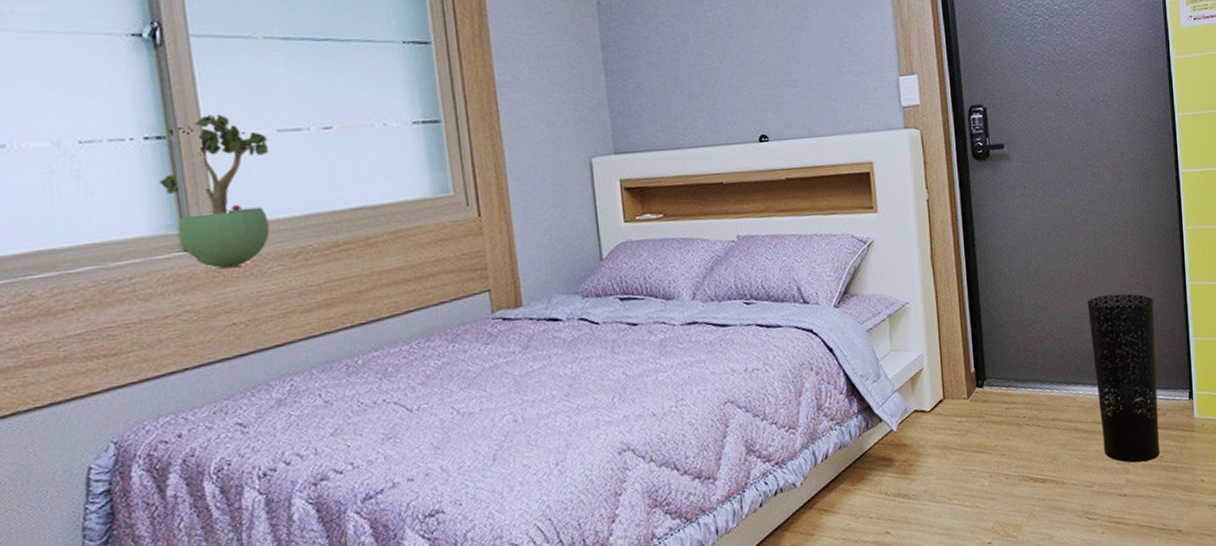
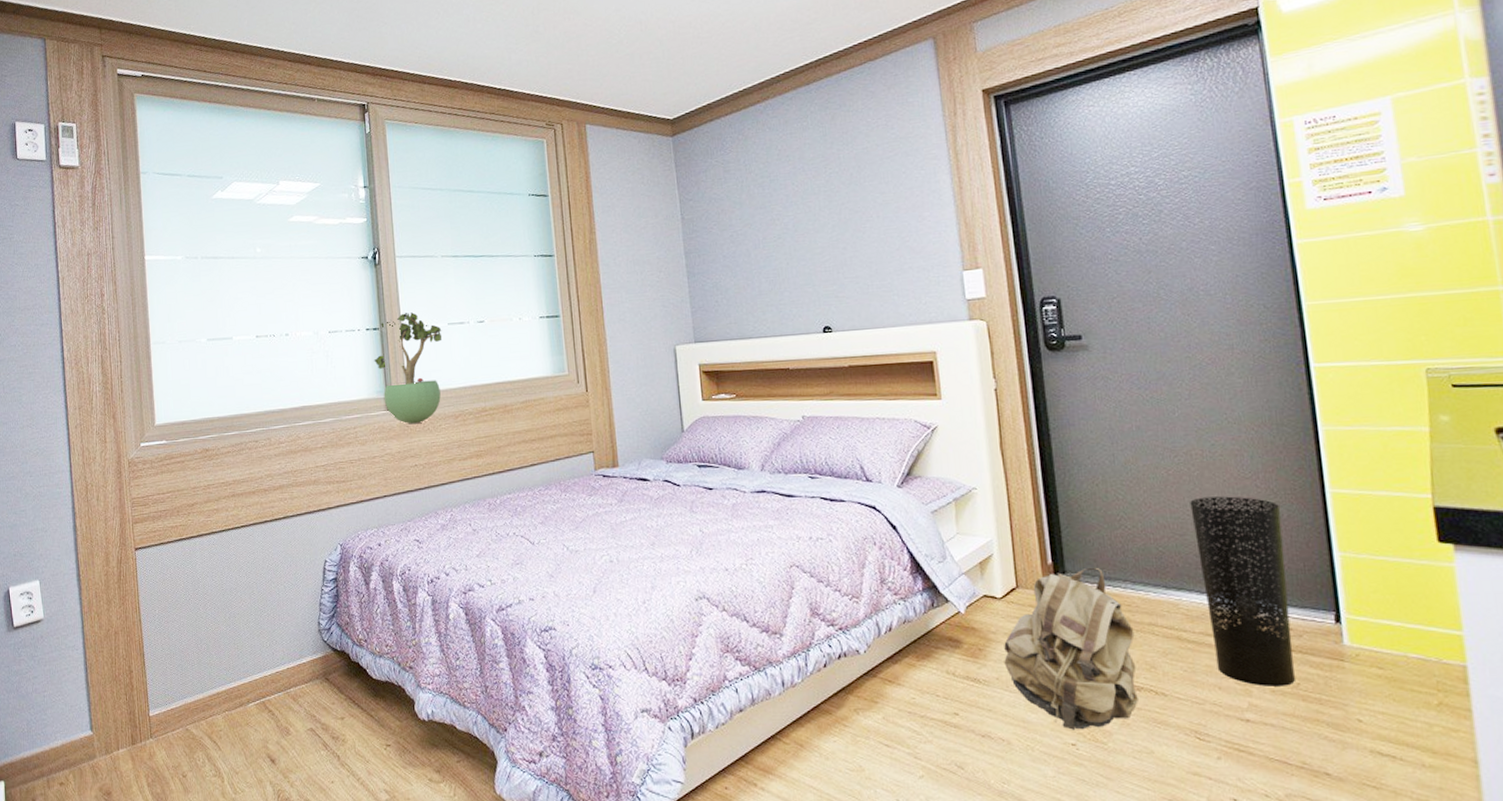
backpack: none [931,371,1043,530] -> present [1004,567,1138,730]

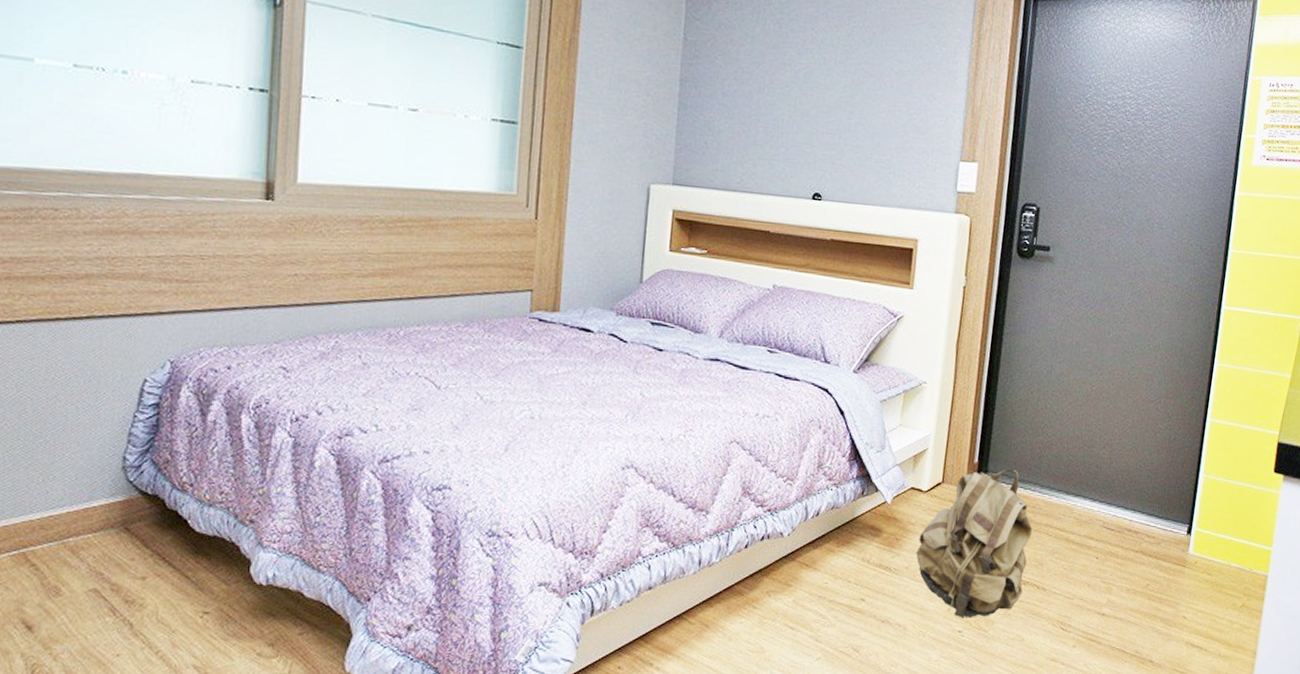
potted plant: present [374,312,442,425] -> none [255,77,358,223]
umbrella stand: present [1190,496,1295,686] -> none [1090,414,1170,586]

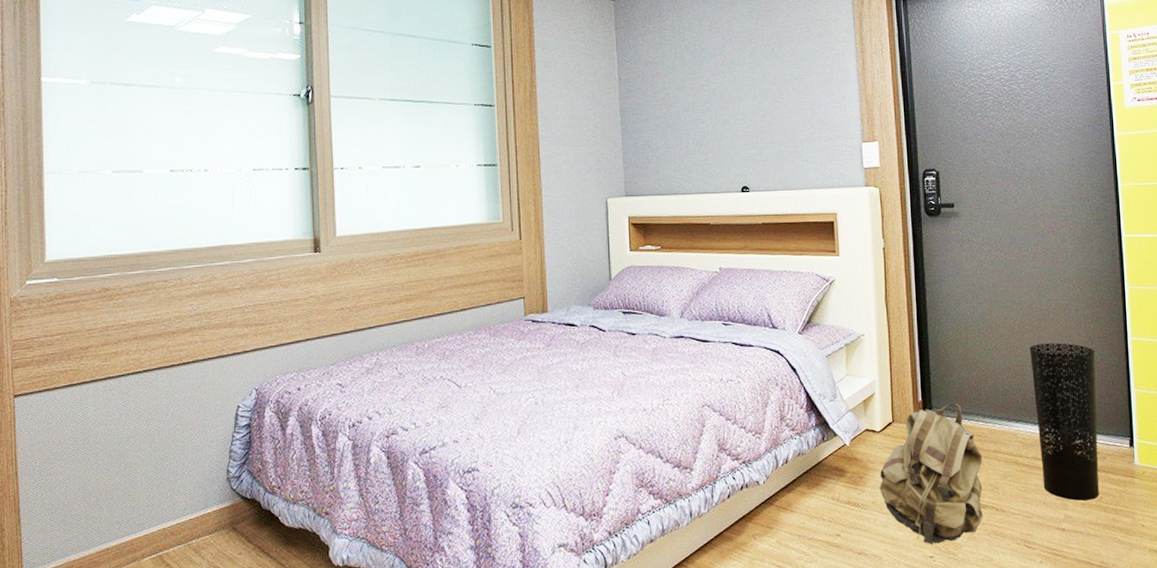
umbrella stand: none [1090,414,1170,586] -> present [1030,343,1099,501]

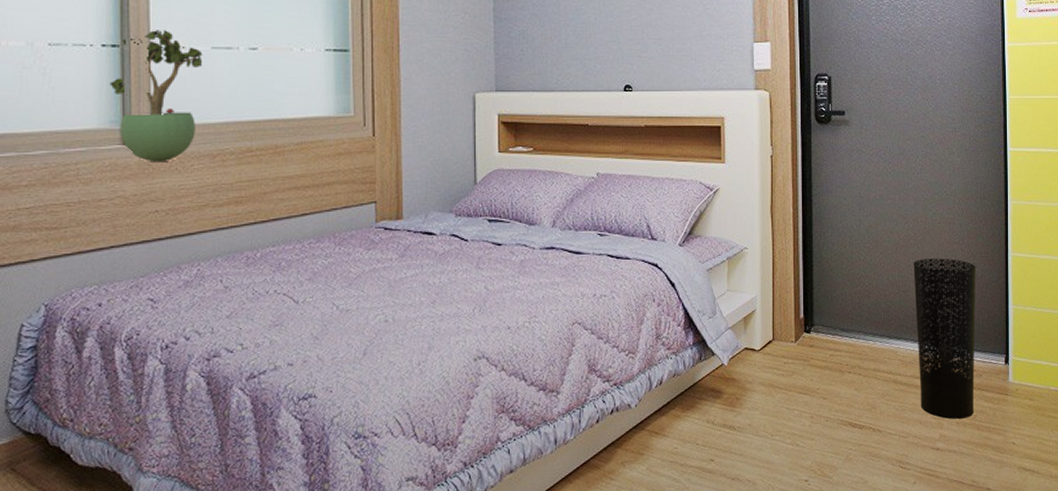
potted plant: none [302,154,376,267] -> present [109,30,203,163]
backpack: present [879,403,983,544] -> none [757,320,862,468]

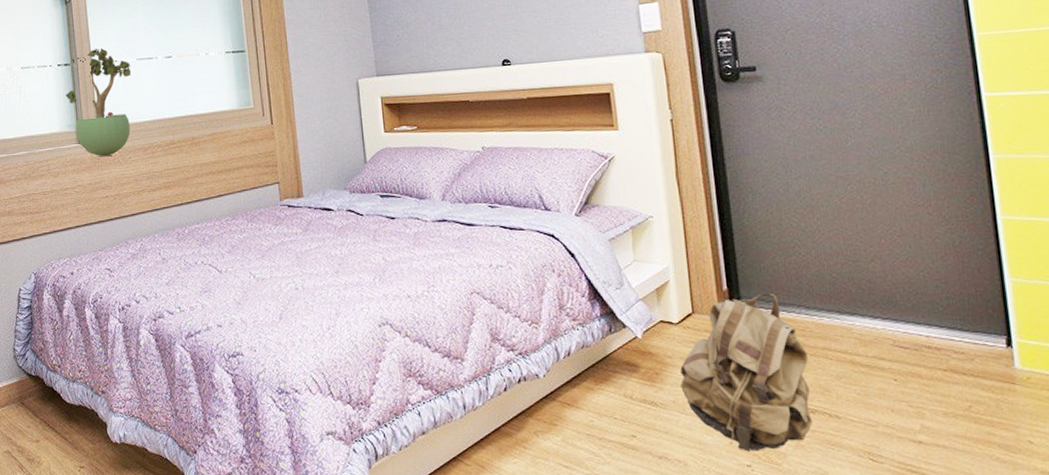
backpack: none [757,320,862,468] -> present [680,293,812,452]
umbrella stand: present [913,258,976,419] -> none [863,223,967,409]

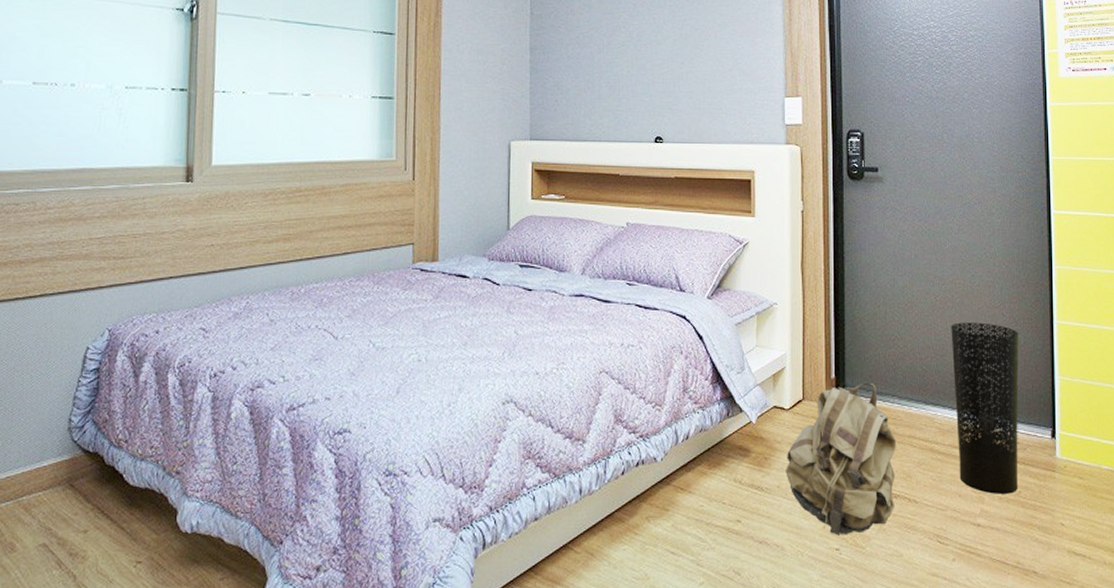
potted plant: present [65,48,132,157] -> none [176,76,261,199]
umbrella stand: none [863,223,967,409] -> present [951,322,1019,494]

